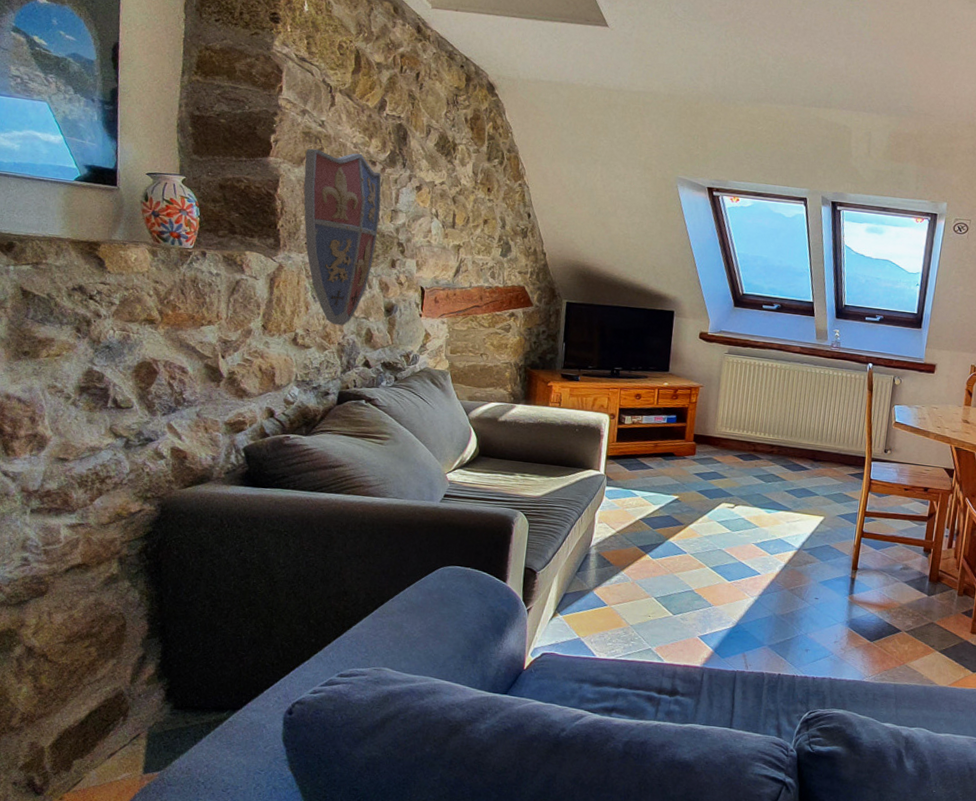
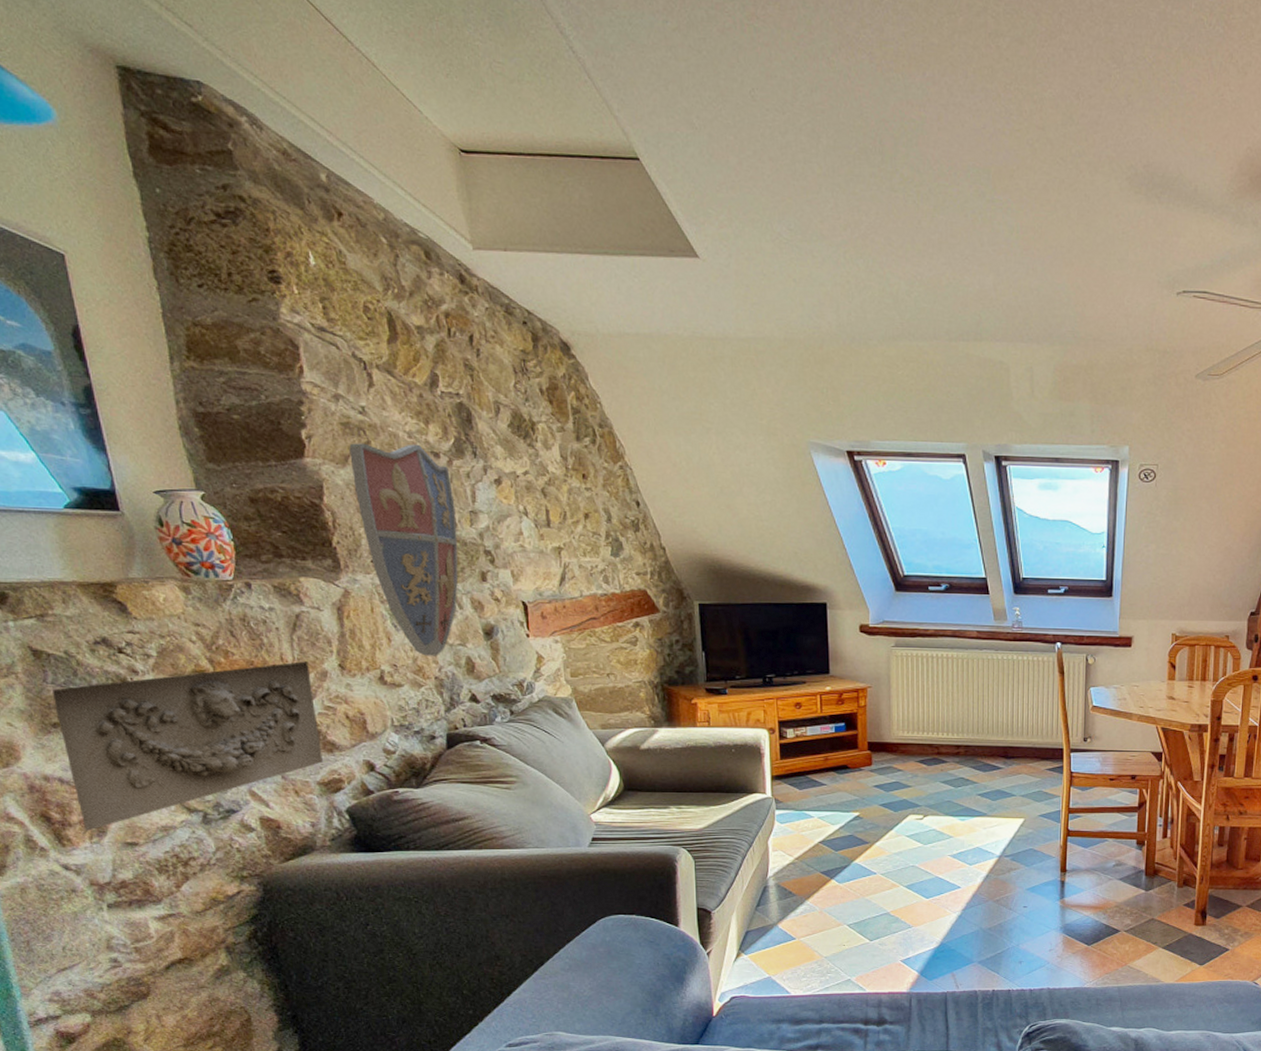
wall relief: none [28,319,238,445] -> present [53,661,323,831]

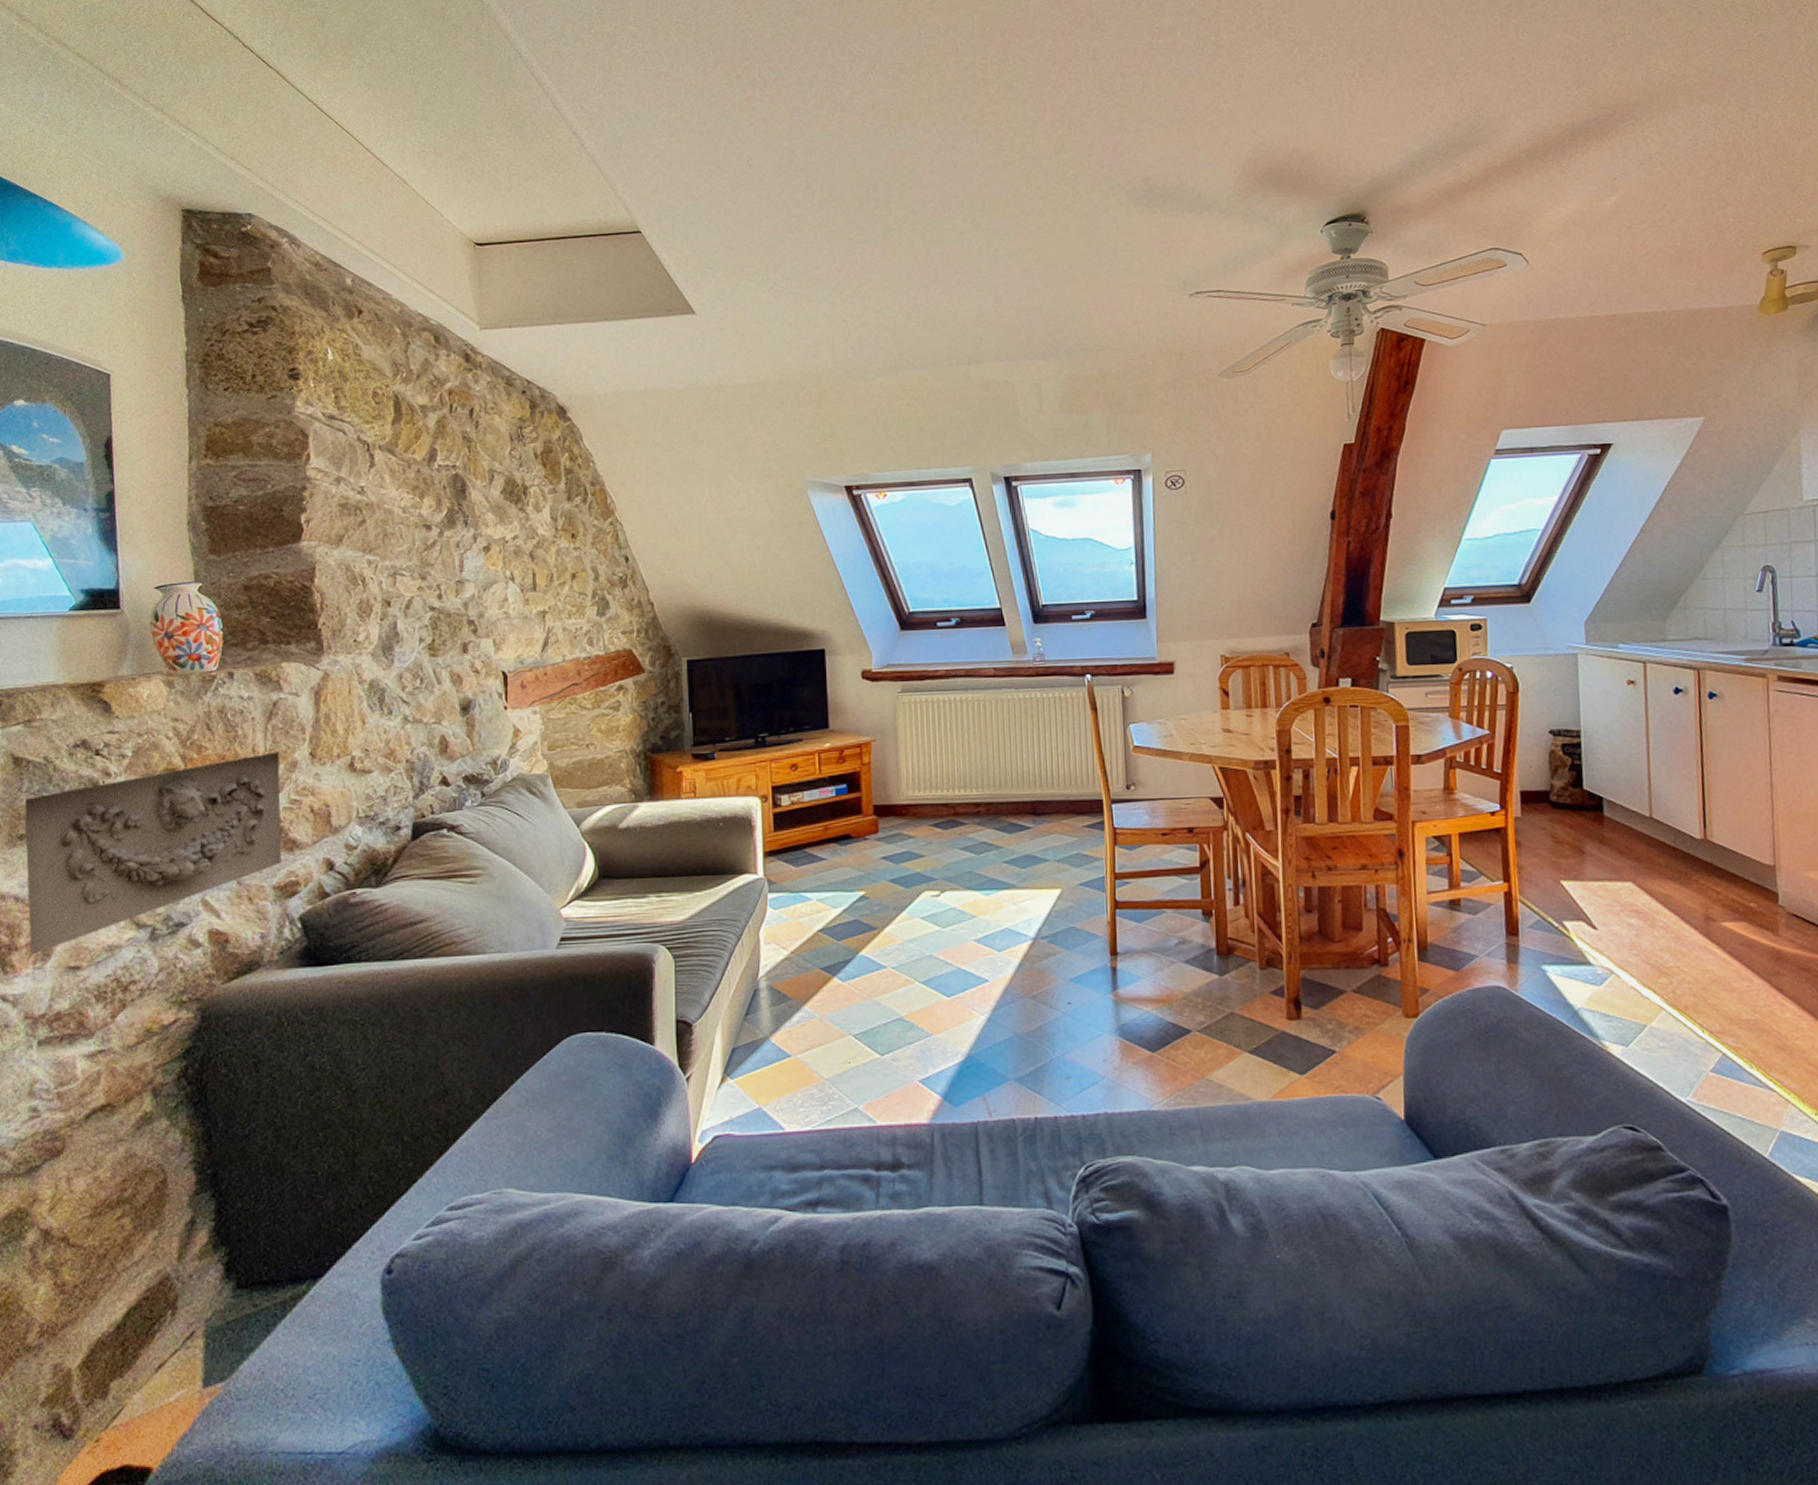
decorative shield: present [349,443,459,656] -> none [344,518,442,738]

